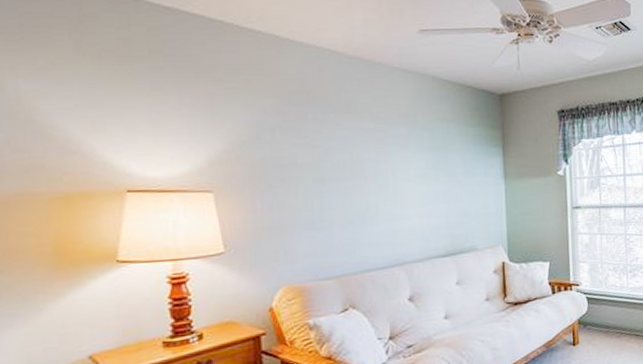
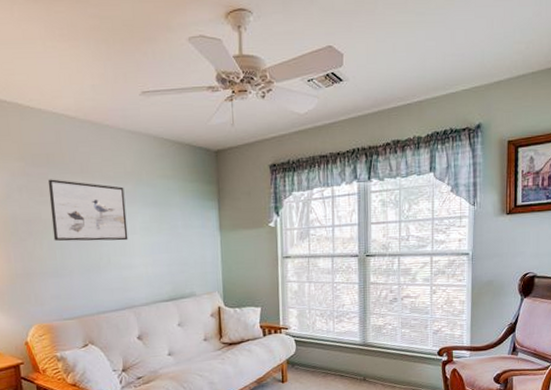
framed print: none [307,119,401,189] -> present [47,179,128,242]

